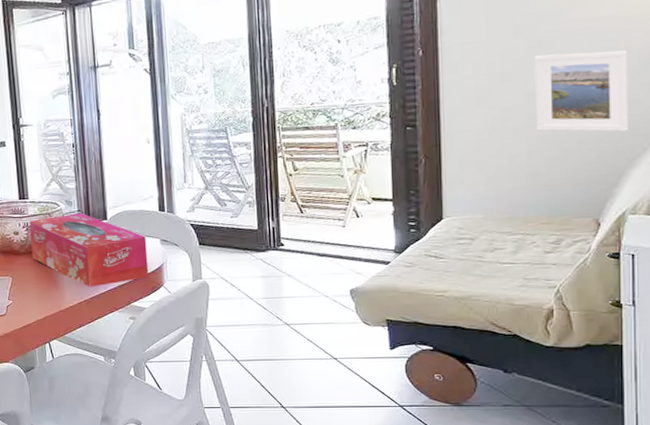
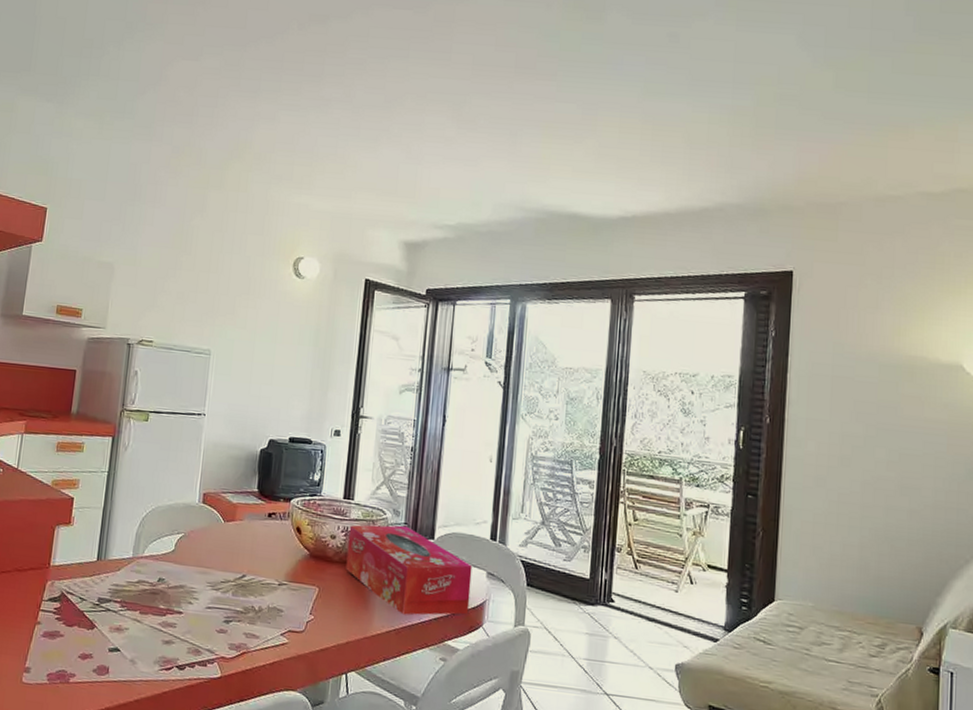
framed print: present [535,50,630,132] -> none [869,446,955,539]

